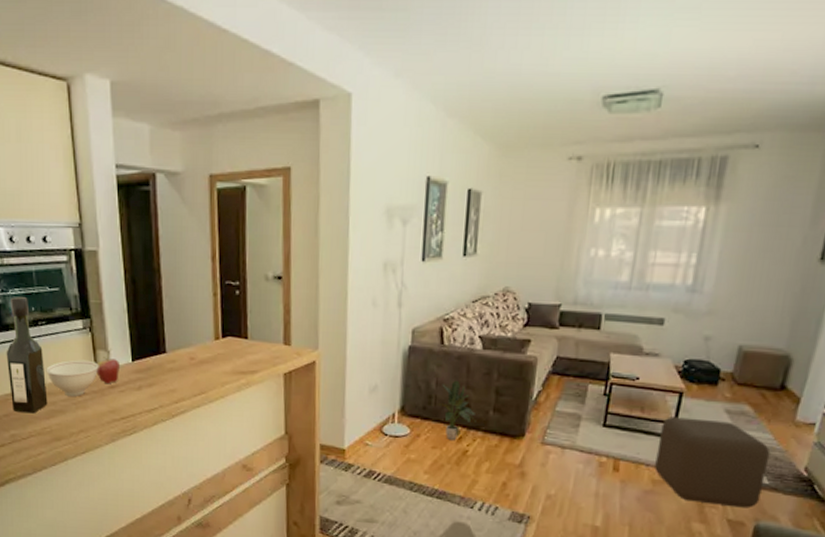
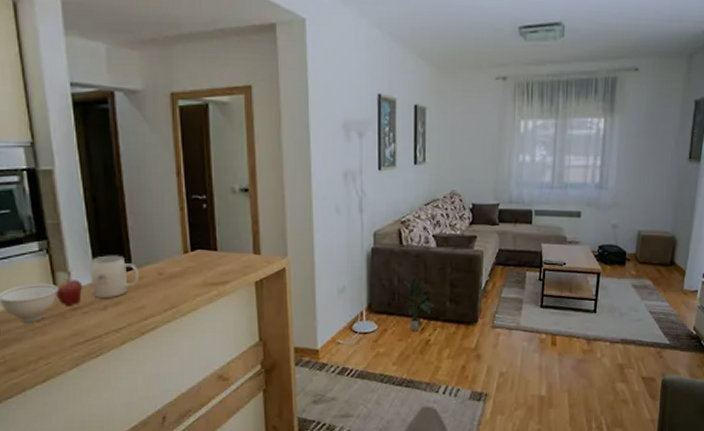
mug: none [126,337,173,379] -> present [89,255,140,298]
cube: present [655,417,771,508] -> none [584,294,668,366]

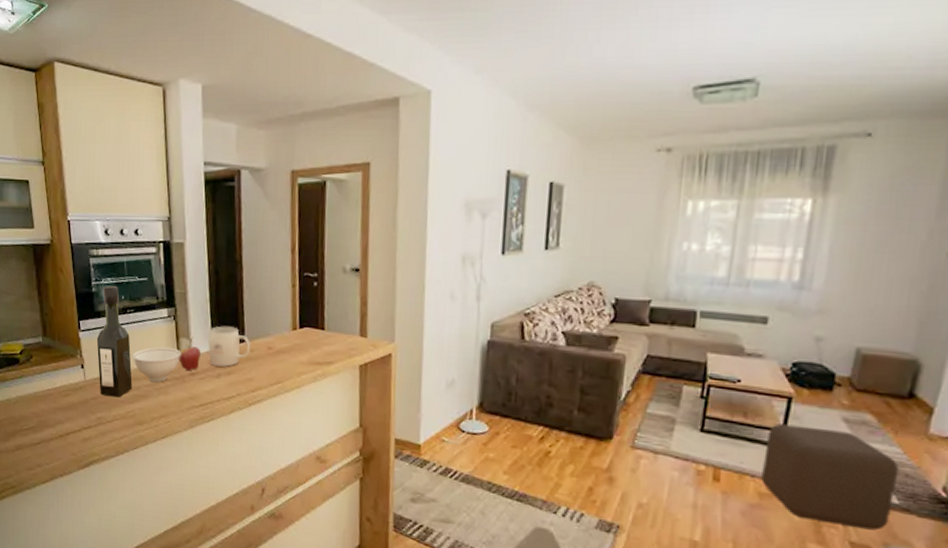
potted plant: present [401,276,435,332] -> none [518,377,560,441]
cube: none [584,294,668,366] -> present [761,424,900,531]

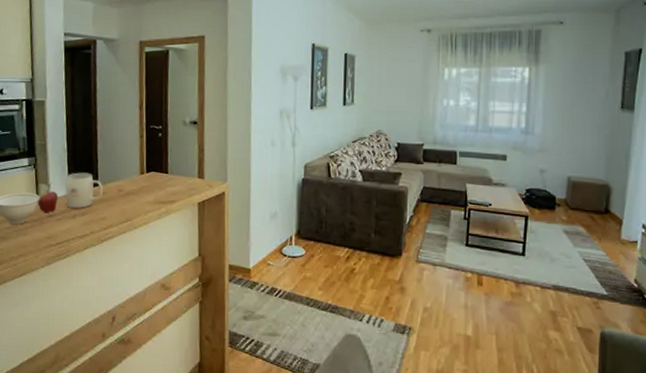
cube: present [761,424,900,531] -> none [512,237,605,317]

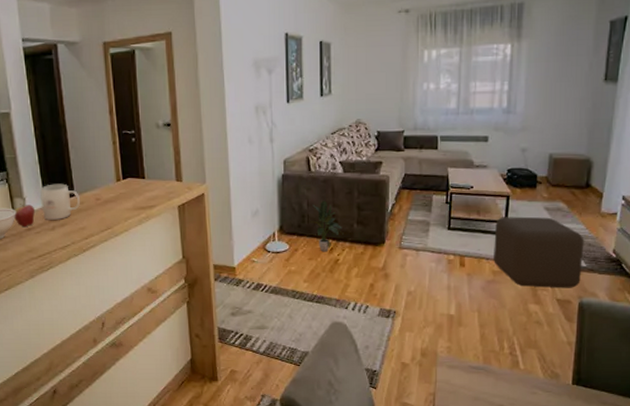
potted plant: none [328,207,361,260] -> present [310,200,344,252]
cube: none [512,237,605,317] -> present [494,216,584,288]

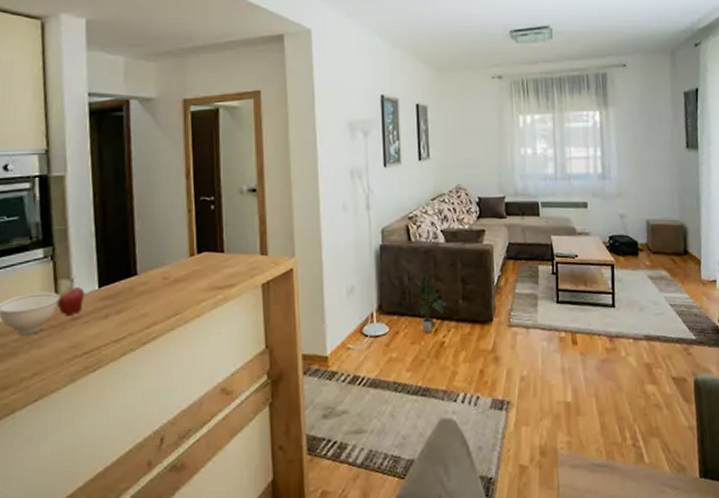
mug: present [40,183,81,220] -> none [92,260,144,306]
cube: present [494,216,584,288] -> none [603,286,693,365]

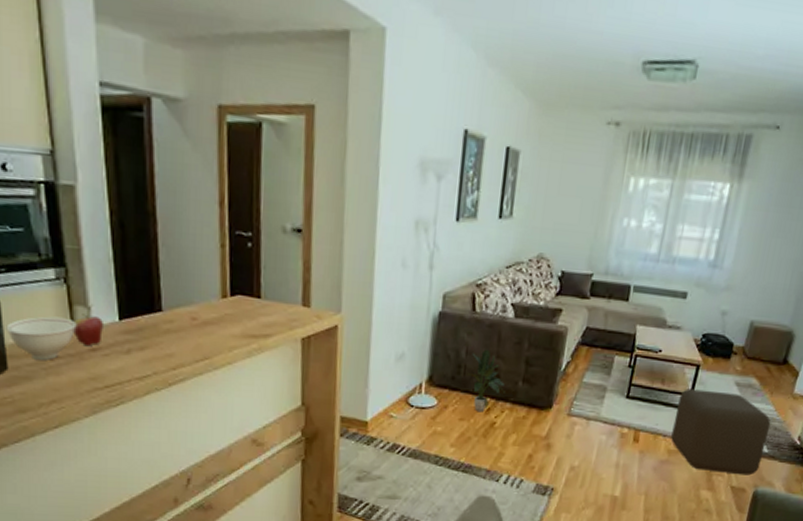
cube: none [603,286,693,365] -> present [671,389,771,476]

